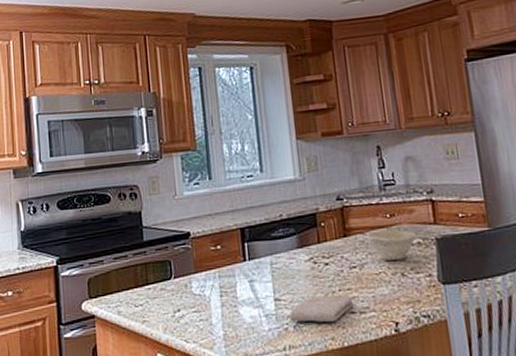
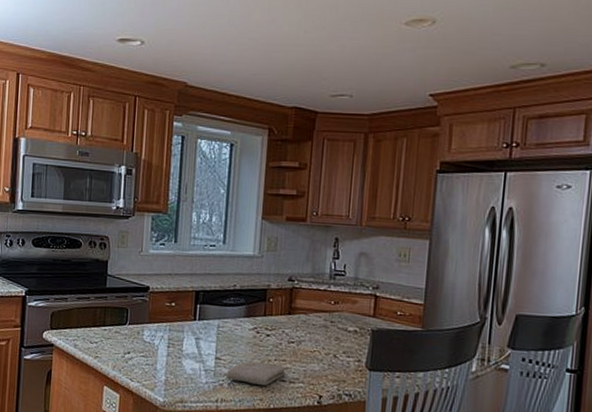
bowl: present [365,229,417,261] -> none [308,313,355,343]

